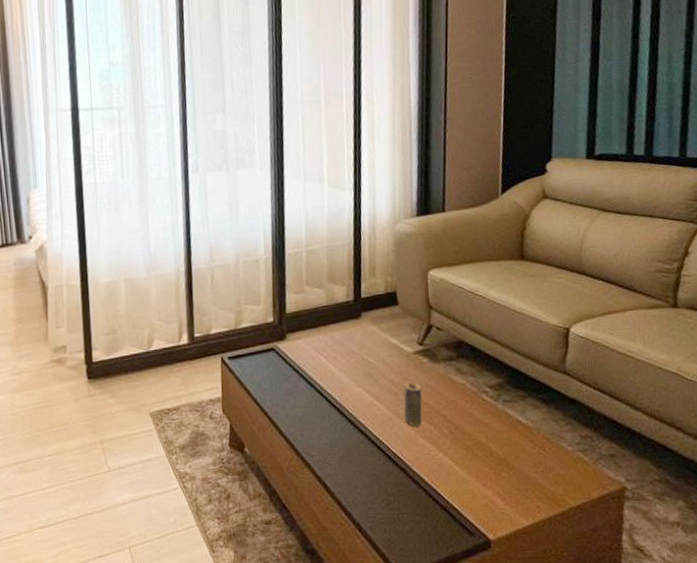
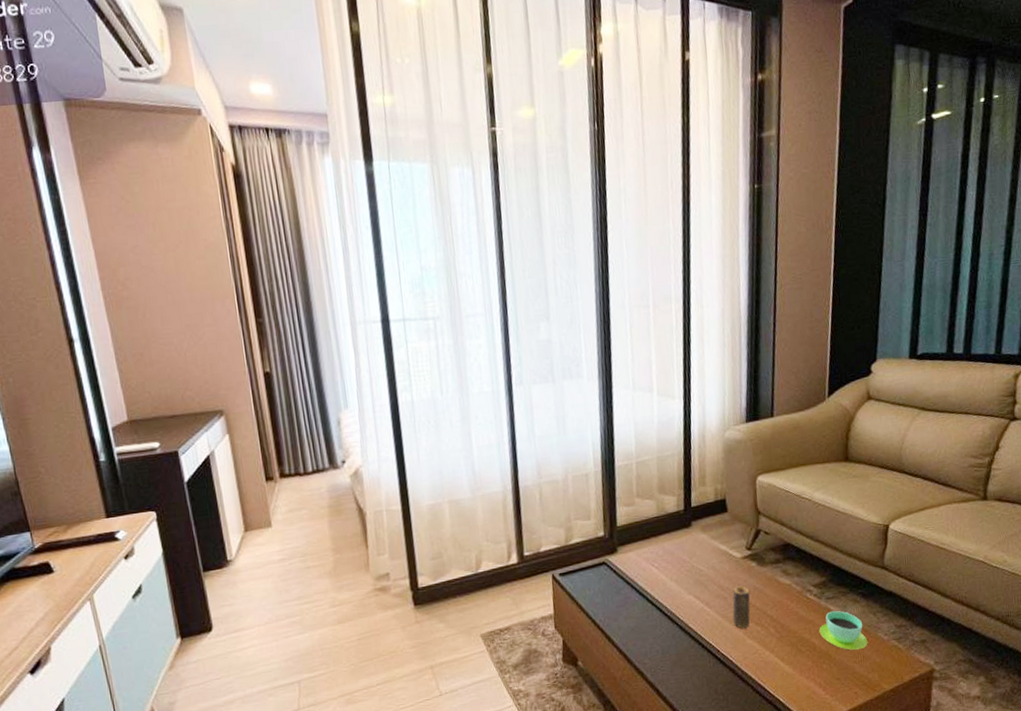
cup: none [496,415,550,460] -> present [819,610,868,651]

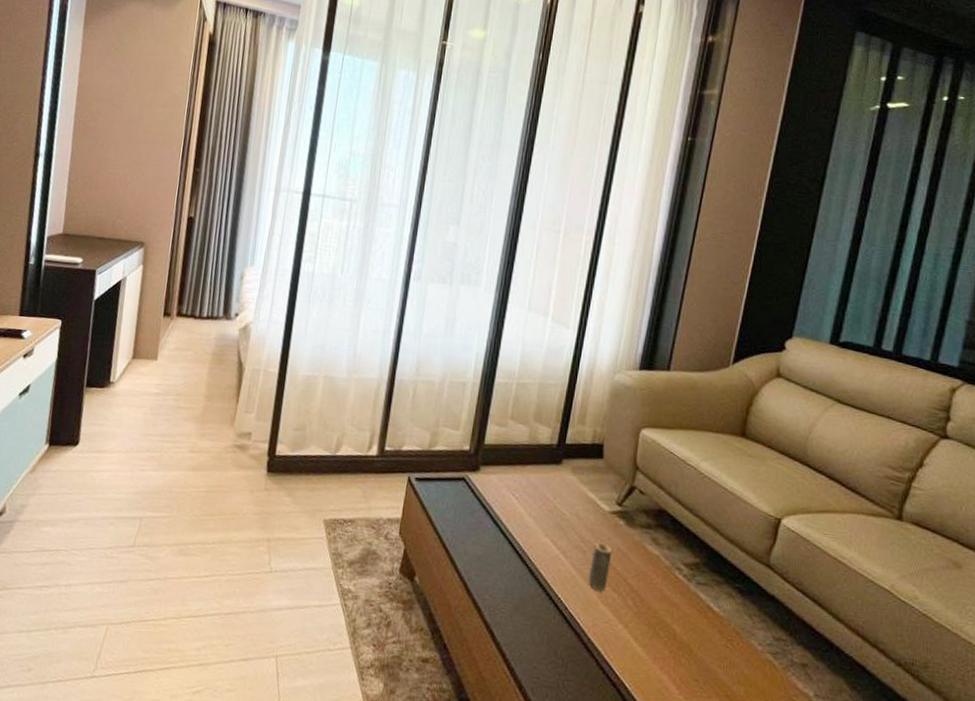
cup: present [819,610,868,651] -> none [683,599,738,654]

